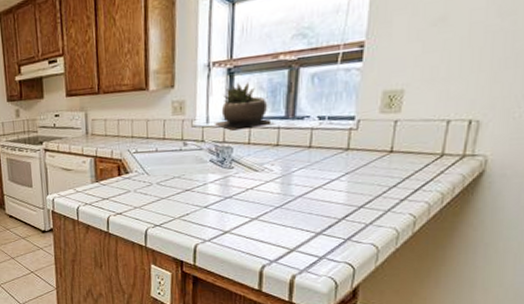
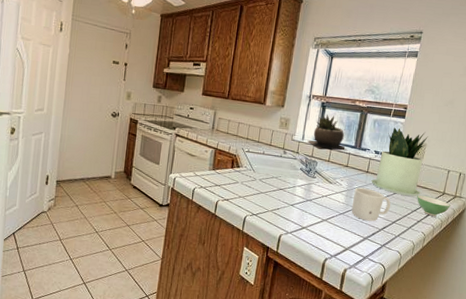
mug: none [292,168,353,211] -> present [351,187,391,222]
planter: none [318,73,406,169] -> present [371,127,428,197]
bowl: none [394,163,456,190] -> present [416,195,450,216]

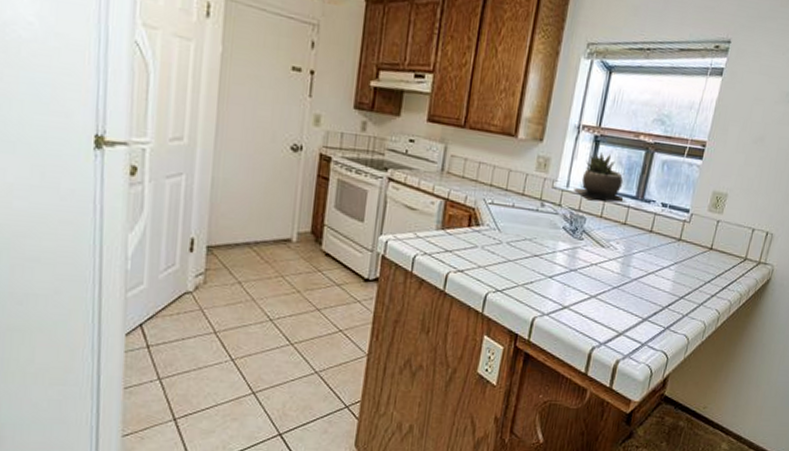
mug: present [351,187,391,222] -> none [628,252,679,297]
planter: present [371,127,428,197] -> none [655,171,730,264]
bowl: present [416,195,450,216] -> none [711,261,753,289]

